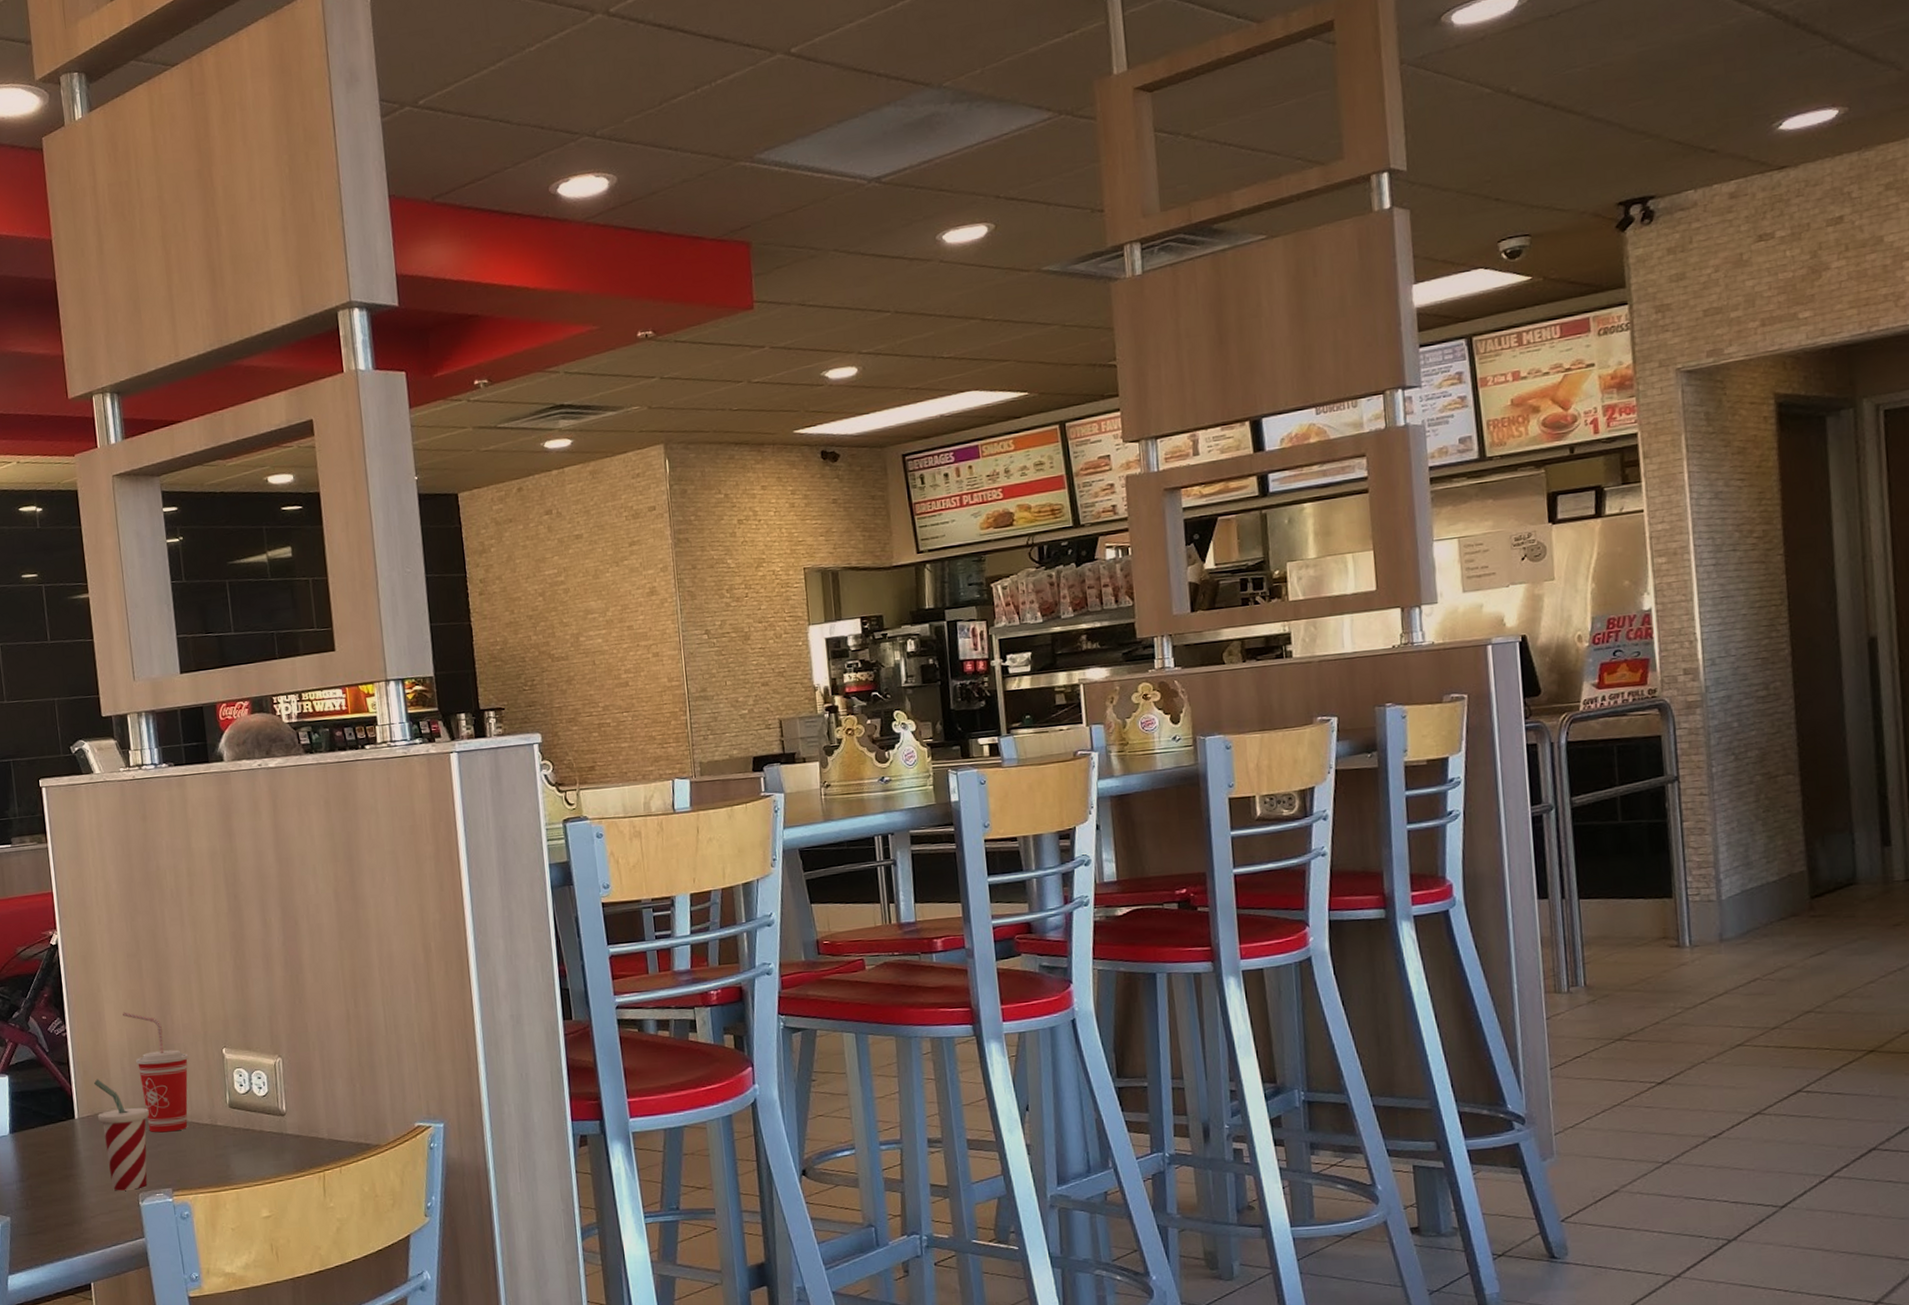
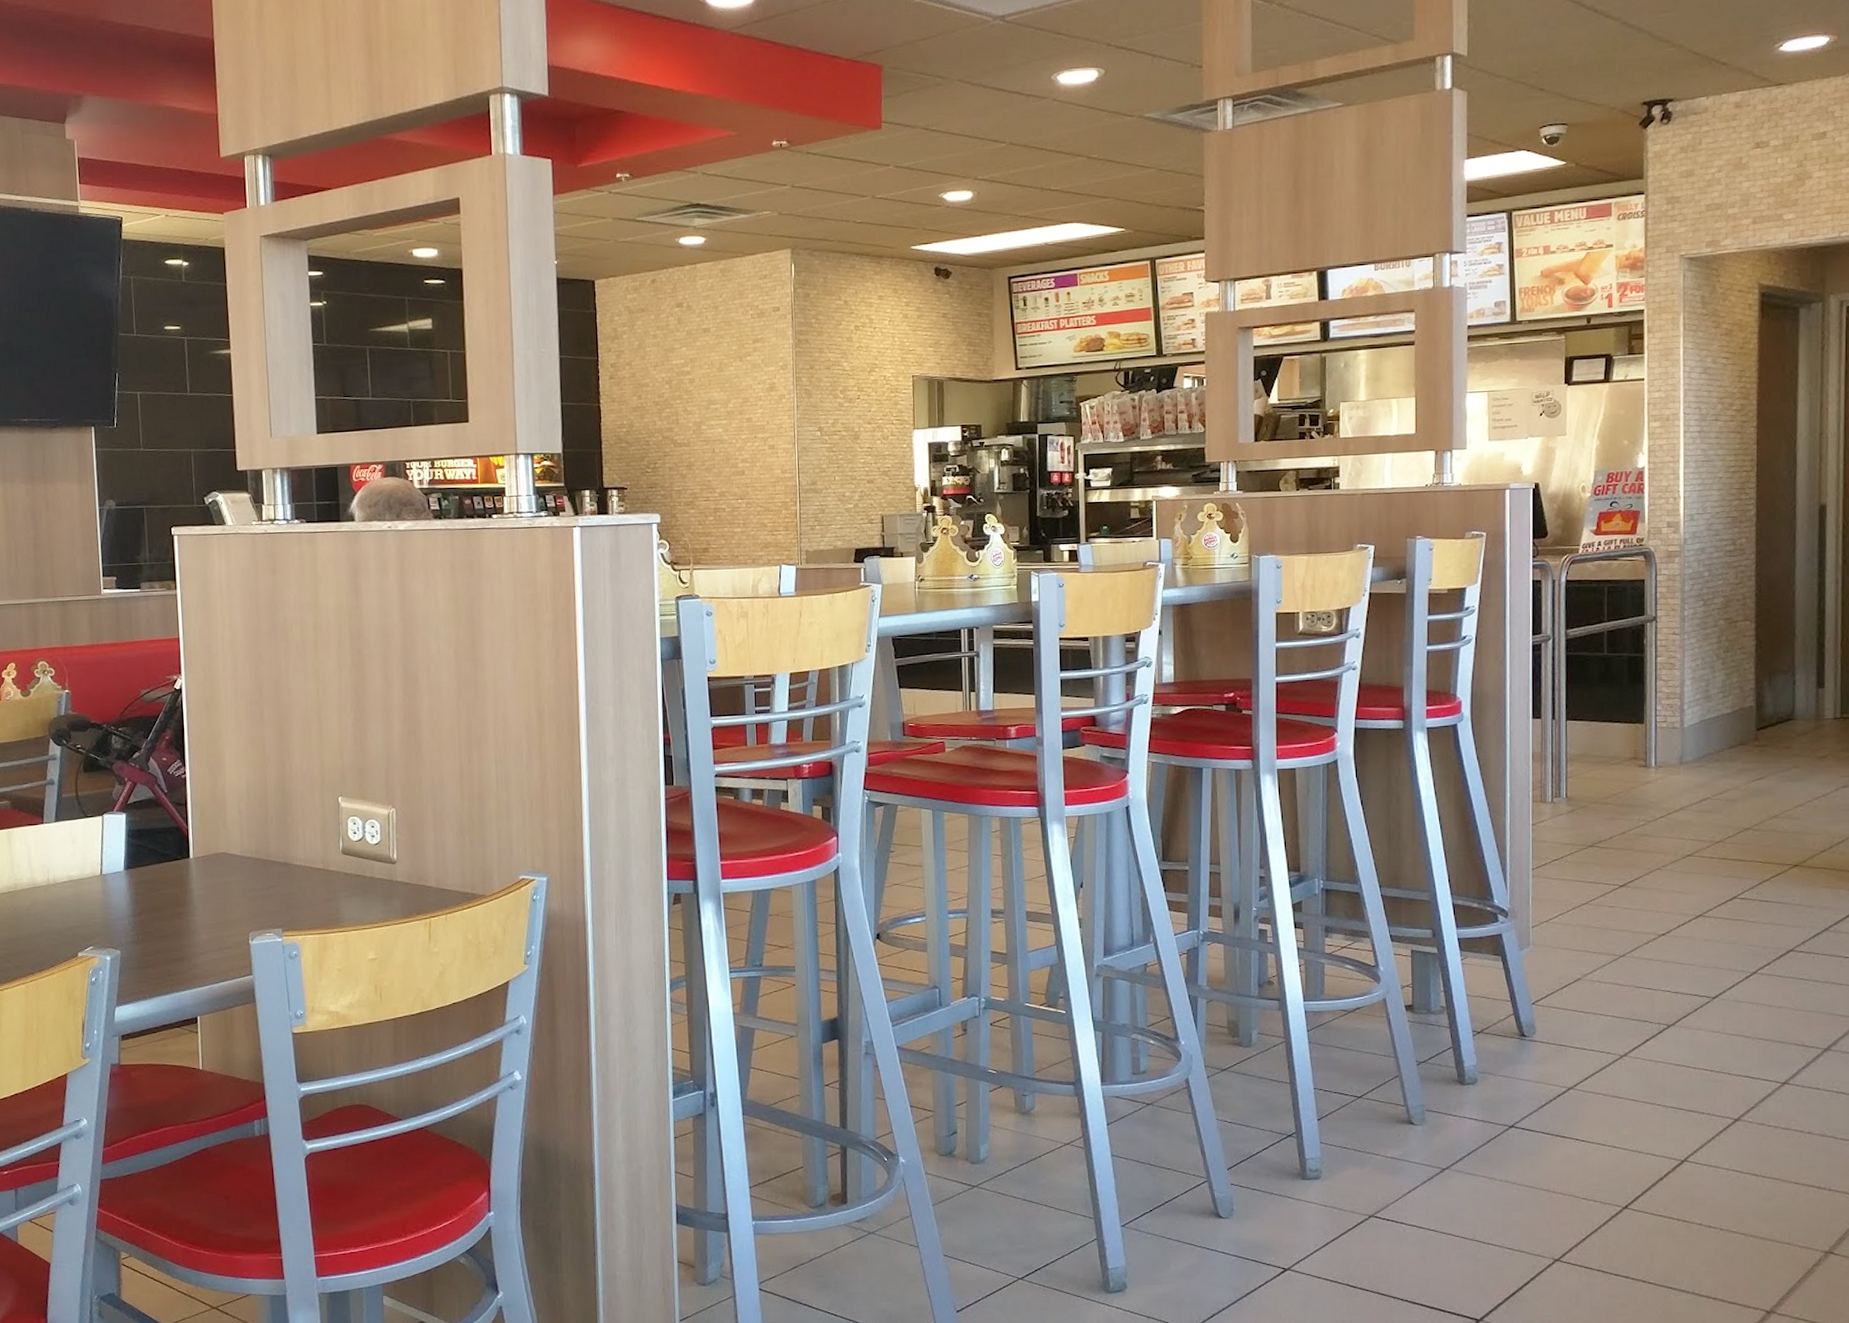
beverage cup: present [94,1079,149,1191] -> none [211,821,263,929]
beverage cup: present [122,1012,189,1133] -> none [242,757,305,875]

